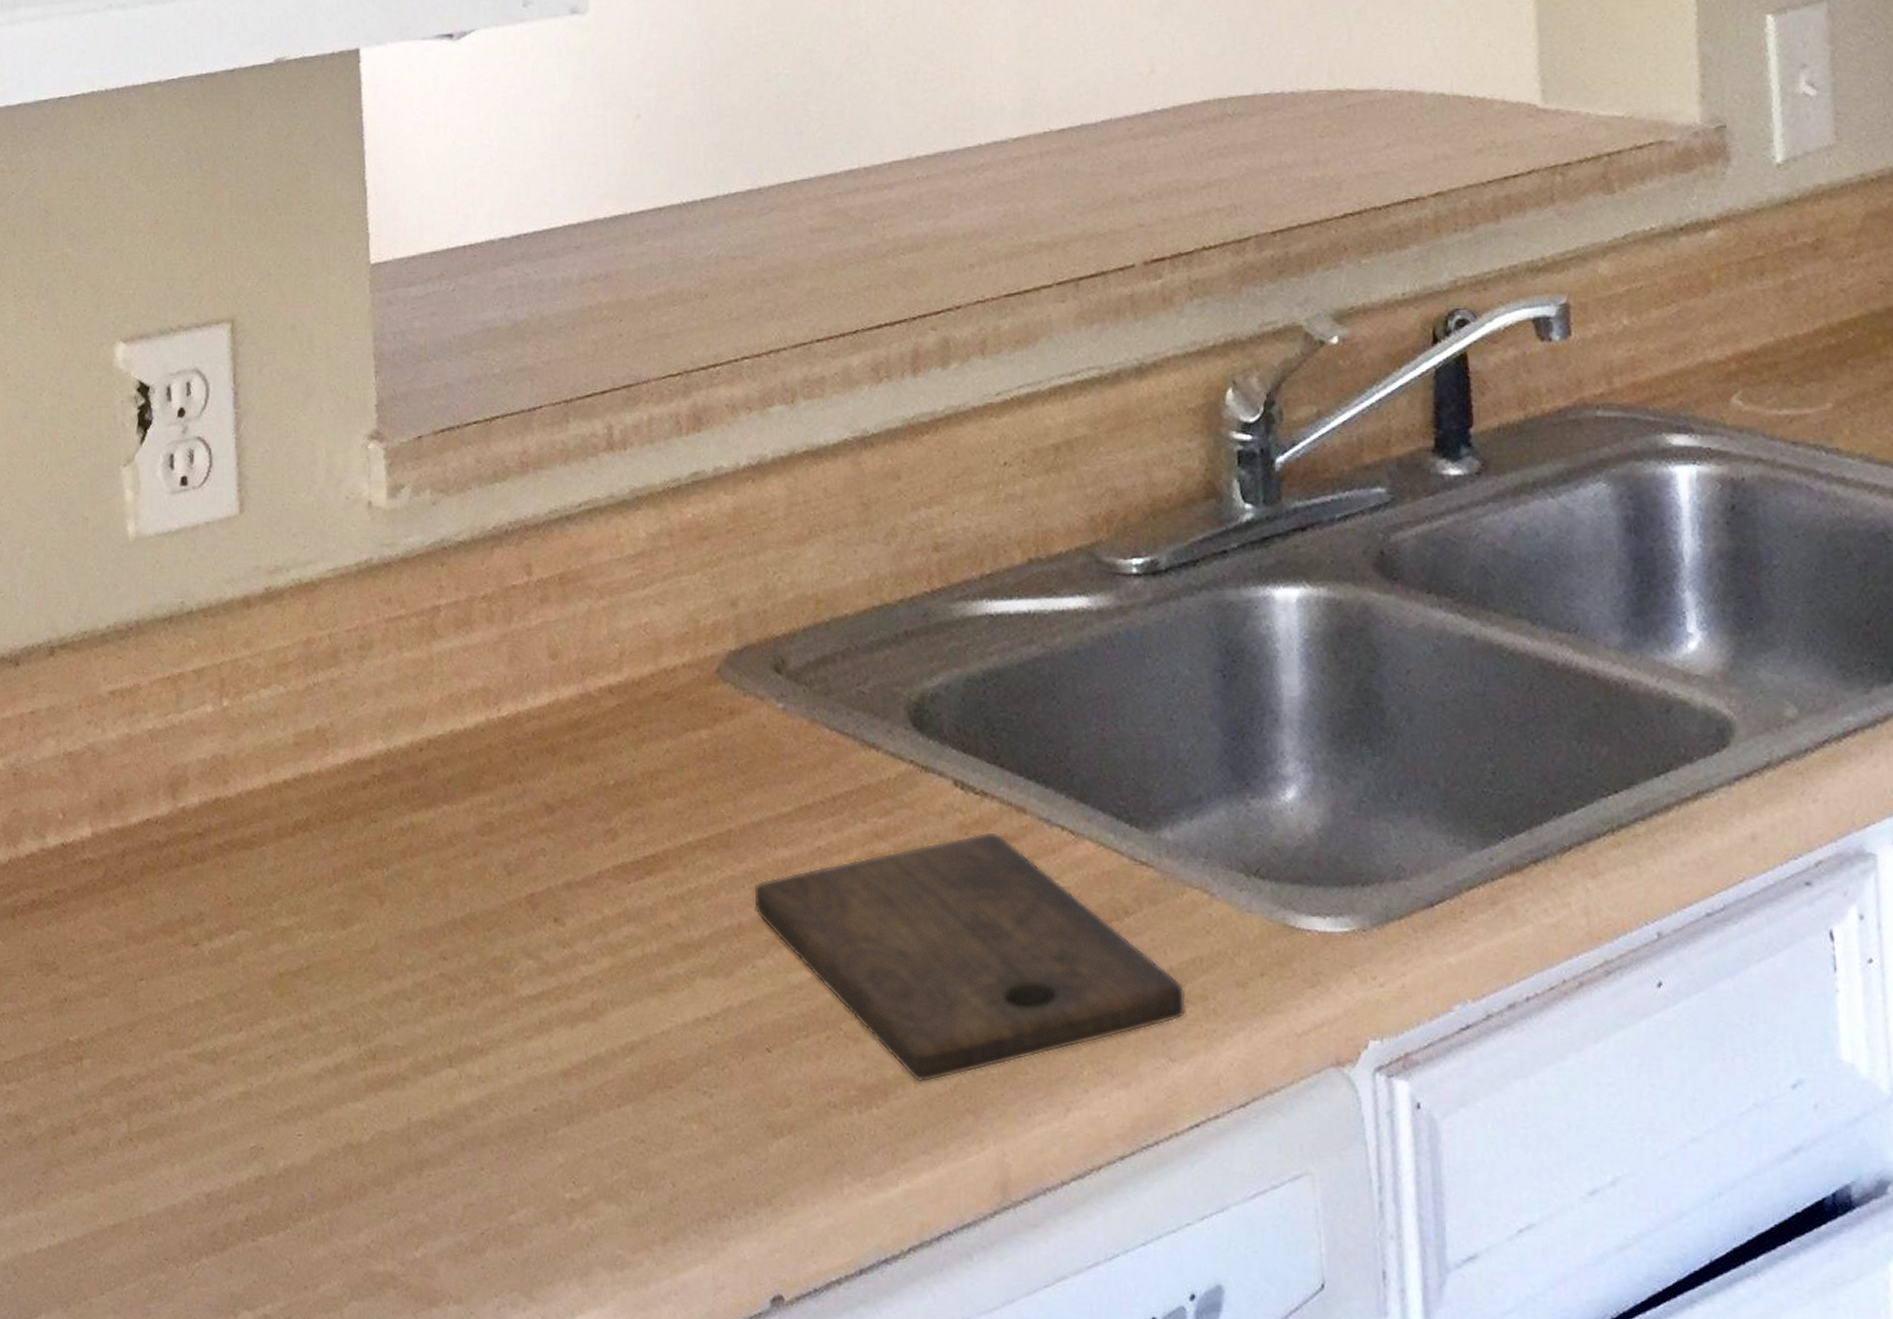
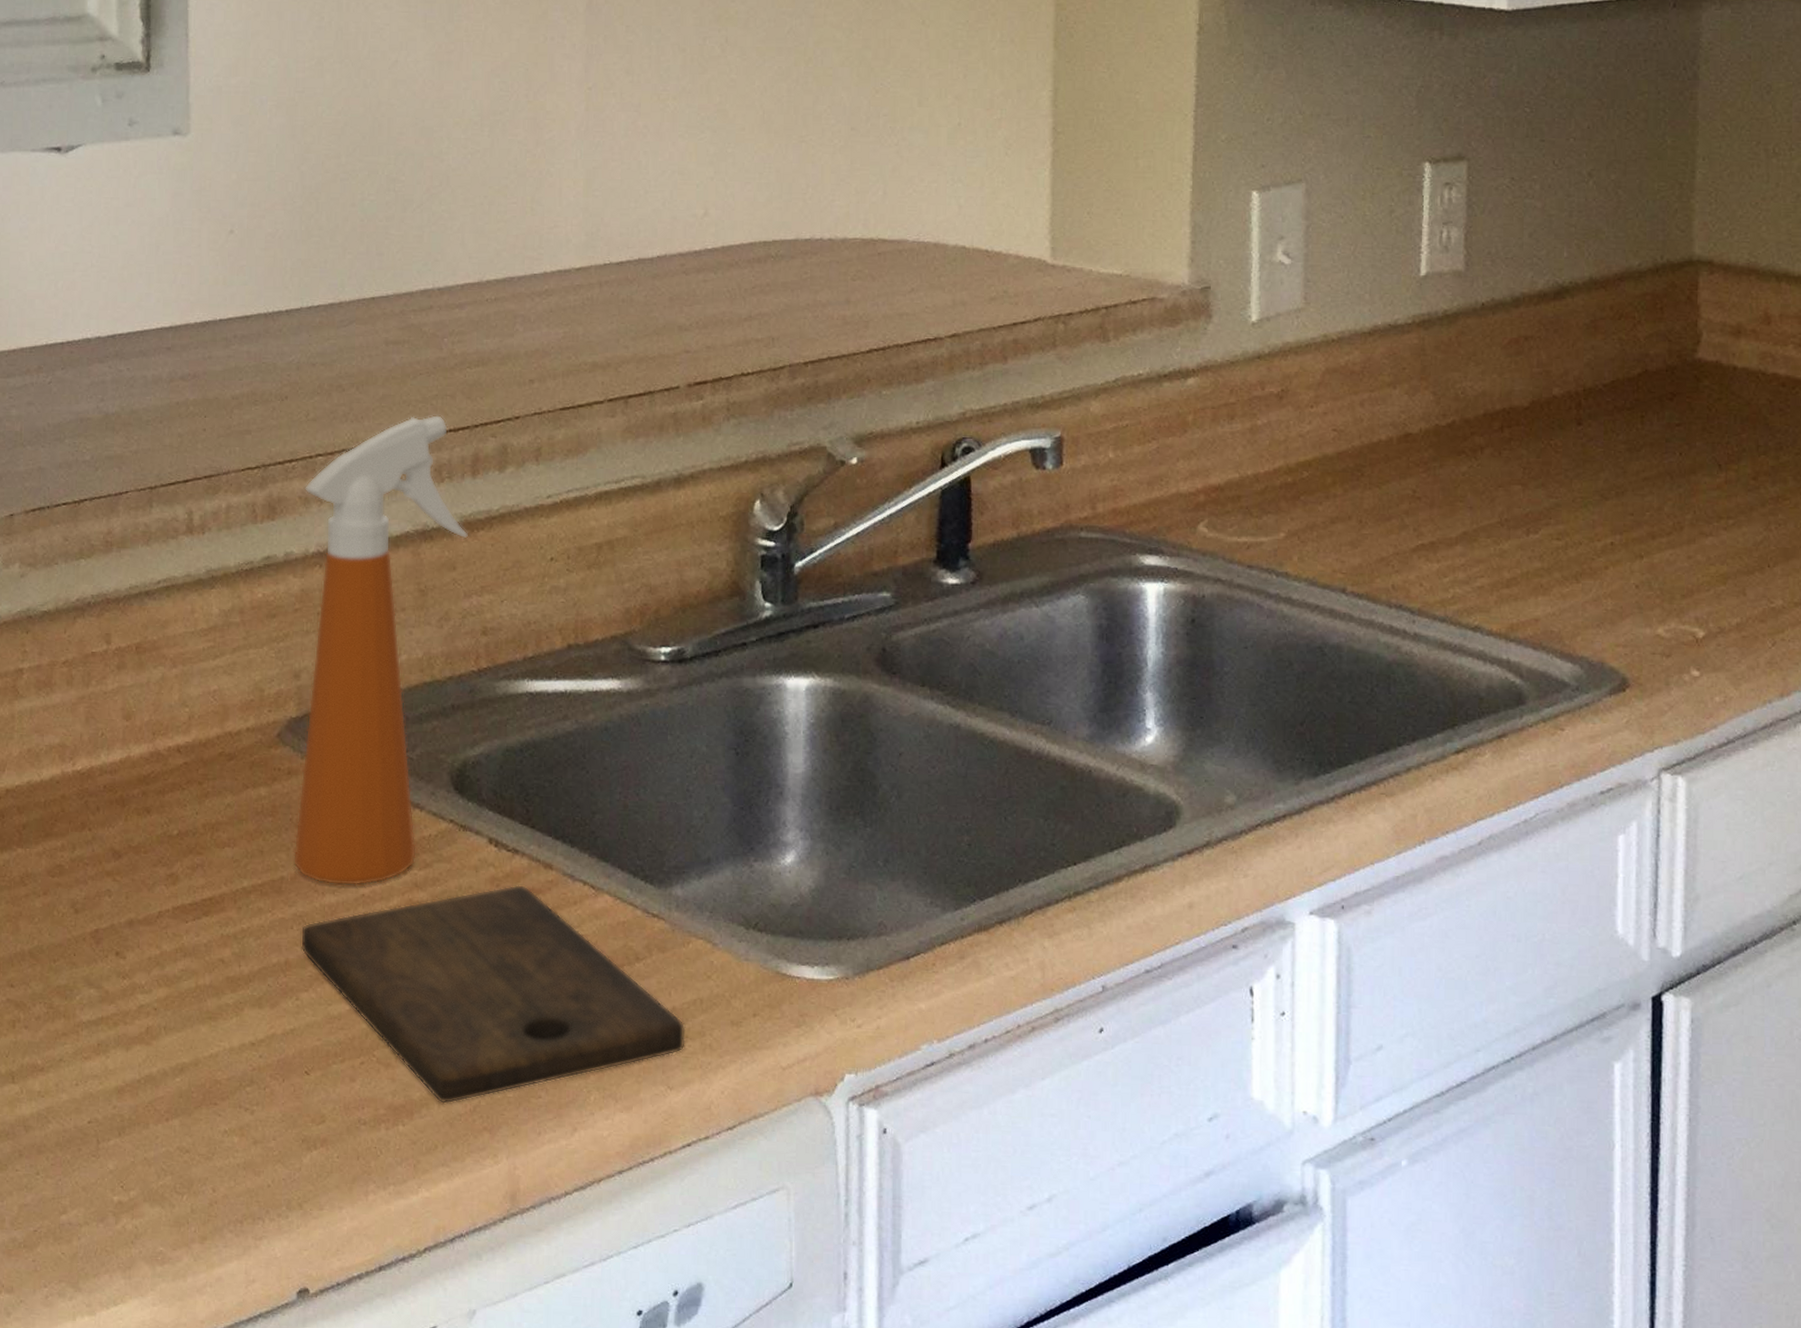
spray bottle: none [731,307,912,838] -> present [292,414,468,886]

